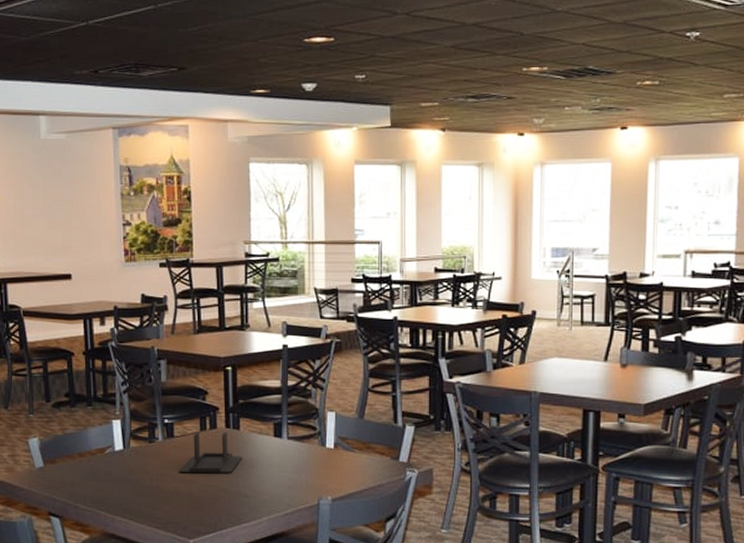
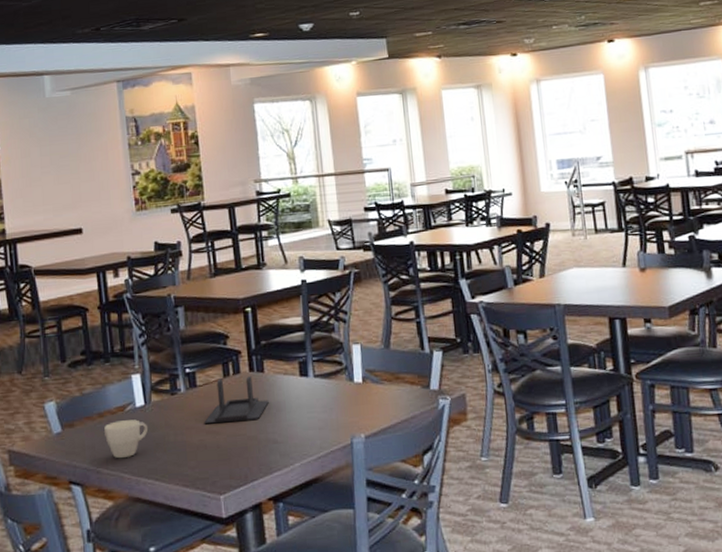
cup: none [84,462,126,497] -> present [104,419,149,459]

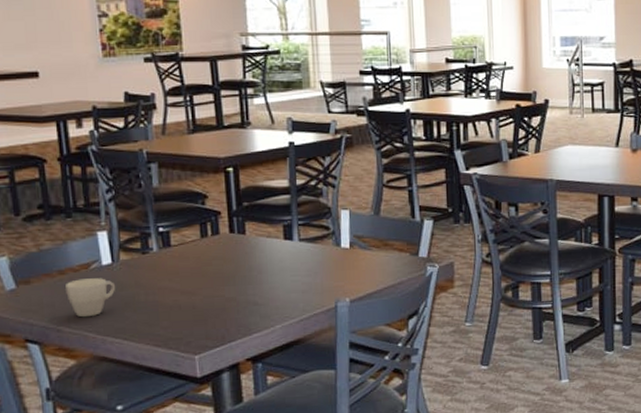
napkin holder: present [204,376,269,425] -> none [178,238,250,285]

